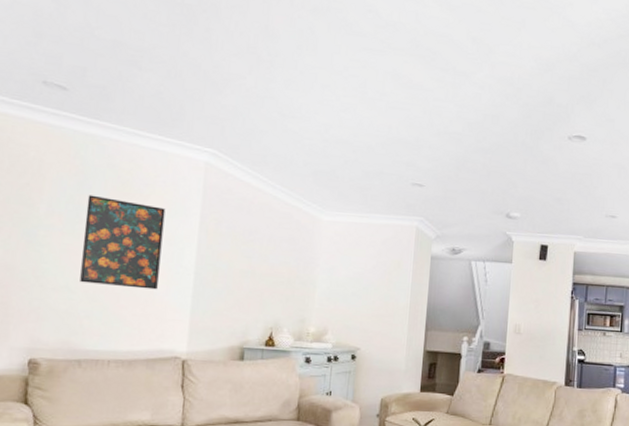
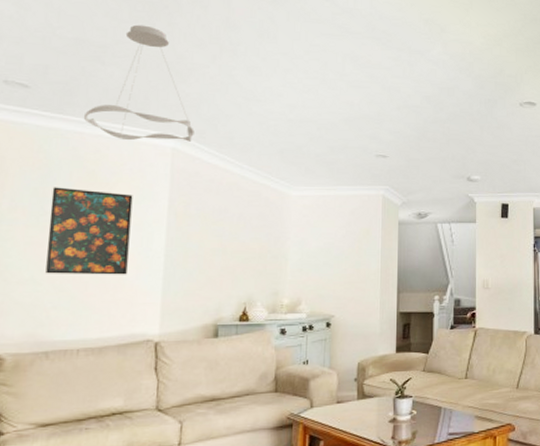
ceiling light: none [120,28,228,157] -> present [84,24,194,142]

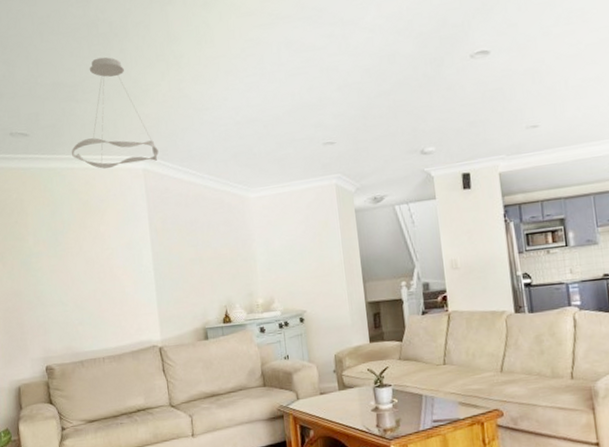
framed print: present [45,187,133,275] -> none [60,217,128,296]

